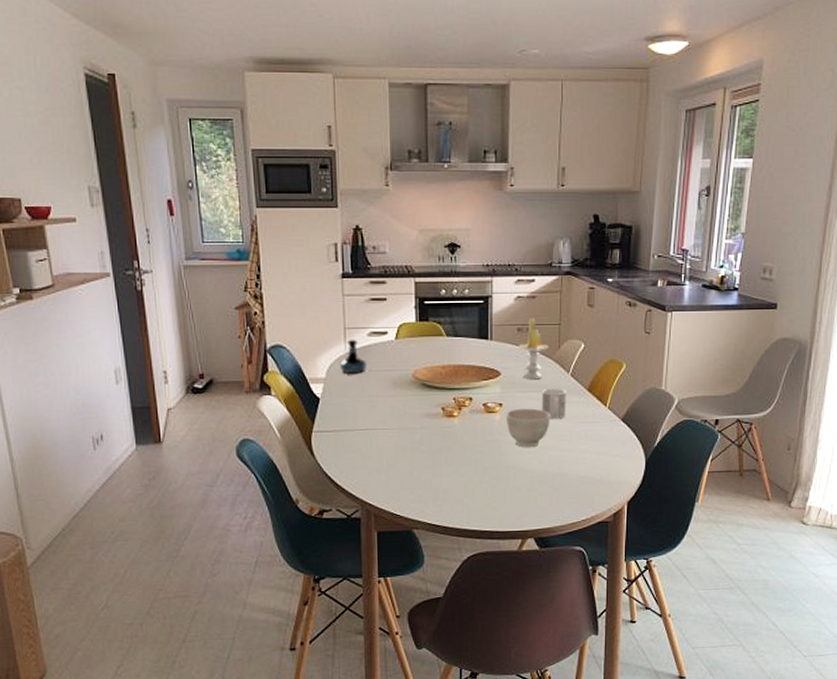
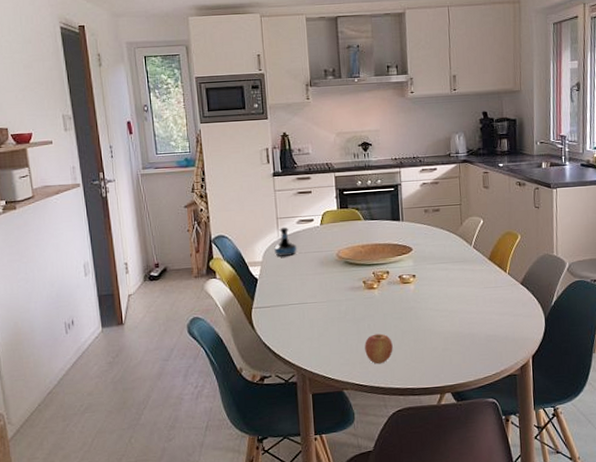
apple: none [440,468,472,503] -> present [365,333,393,364]
bowl: present [505,408,550,448] -> none [419,277,459,313]
candle: present [518,317,549,380] -> none [426,200,453,253]
mug: present [541,388,566,419] -> none [449,259,472,286]

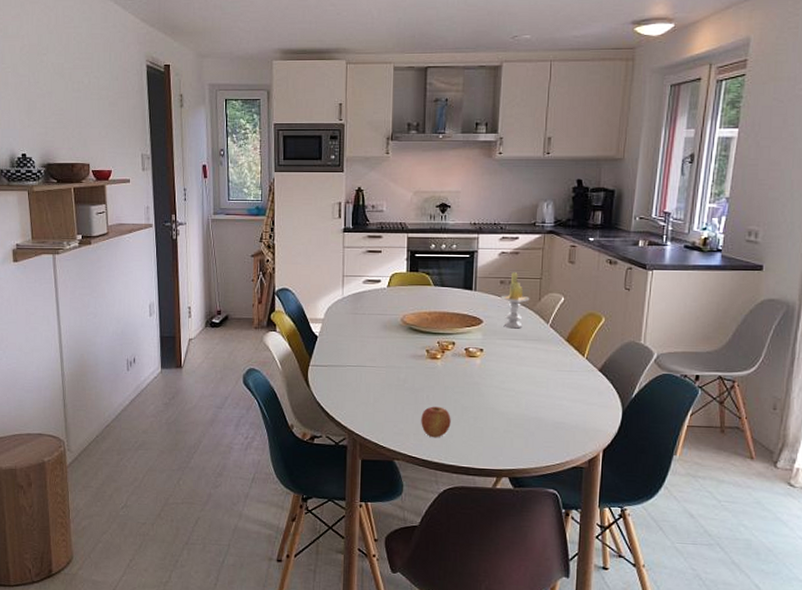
tequila bottle: present [274,226,298,257] -> none [337,285,362,316]
candle: none [426,200,453,253] -> present [501,271,530,329]

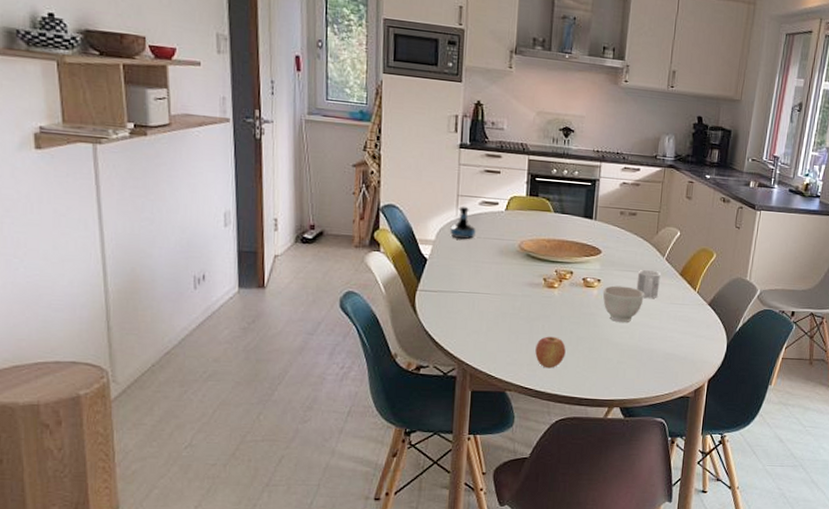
tequila bottle: none [337,285,362,316] -> present [450,206,477,239]
bowl: none [485,354,529,392] -> present [602,285,644,323]
candle: present [501,271,530,329] -> none [620,203,648,261]
mug: none [520,337,545,366] -> present [636,269,661,298]

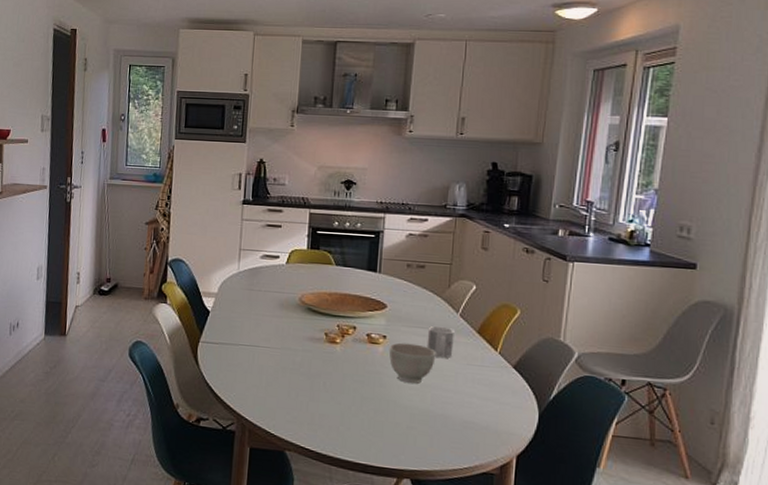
tequila bottle: present [450,206,477,239] -> none [232,259,258,292]
apple: present [535,336,566,369] -> none [316,394,349,430]

